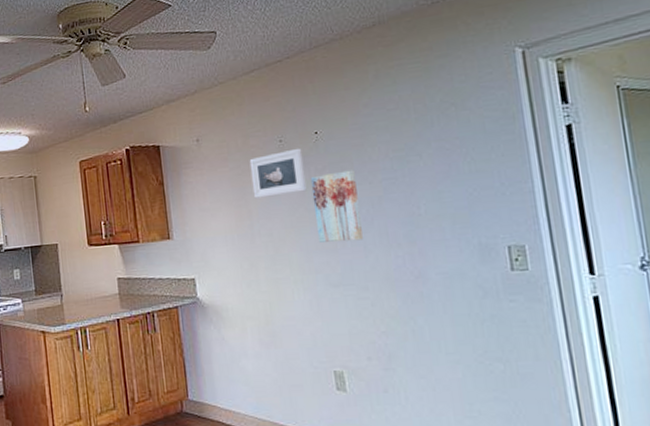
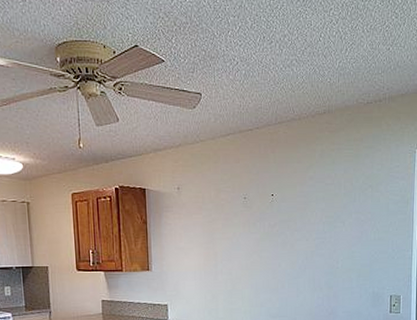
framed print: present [249,148,307,199] -> none [219,205,261,243]
wall art: present [310,169,363,243] -> none [264,228,297,284]

